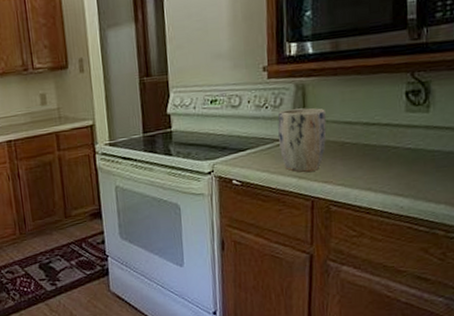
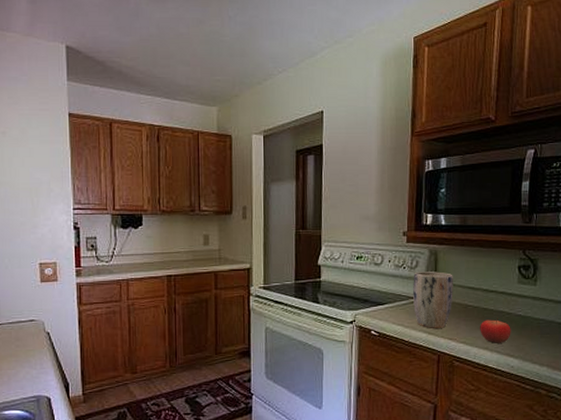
fruit: none [360,153,399,183] -> present [480,317,511,343]

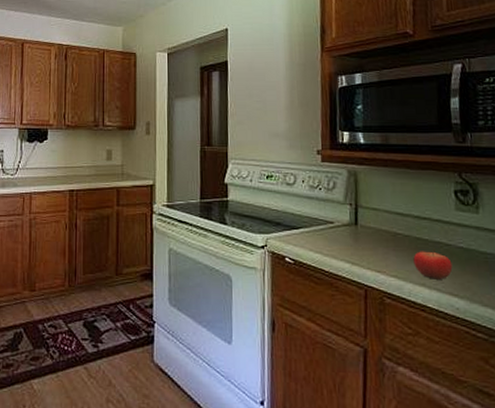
plant pot: present [413,271,453,328] -> none [330,194,379,258]

